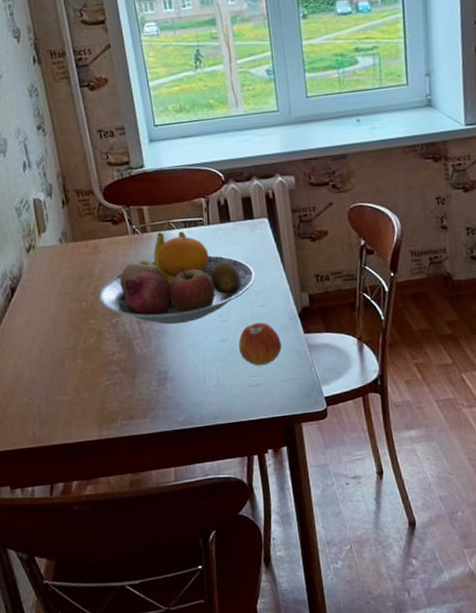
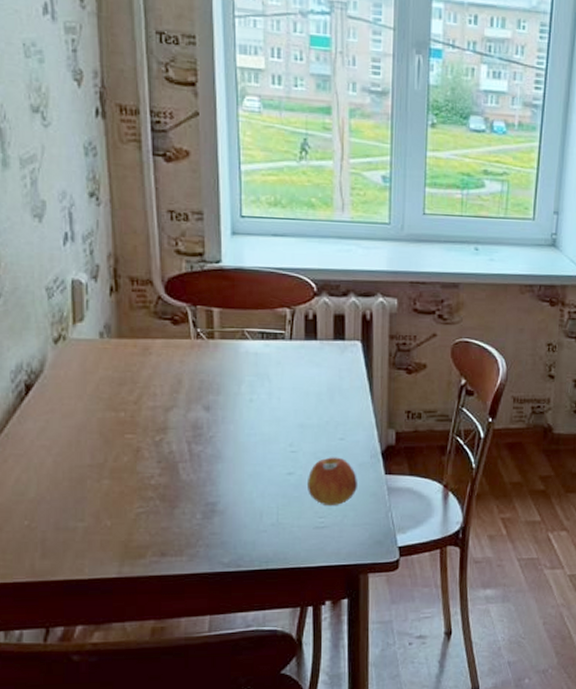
fruit bowl: present [99,231,256,324] -> none [143,341,338,450]

